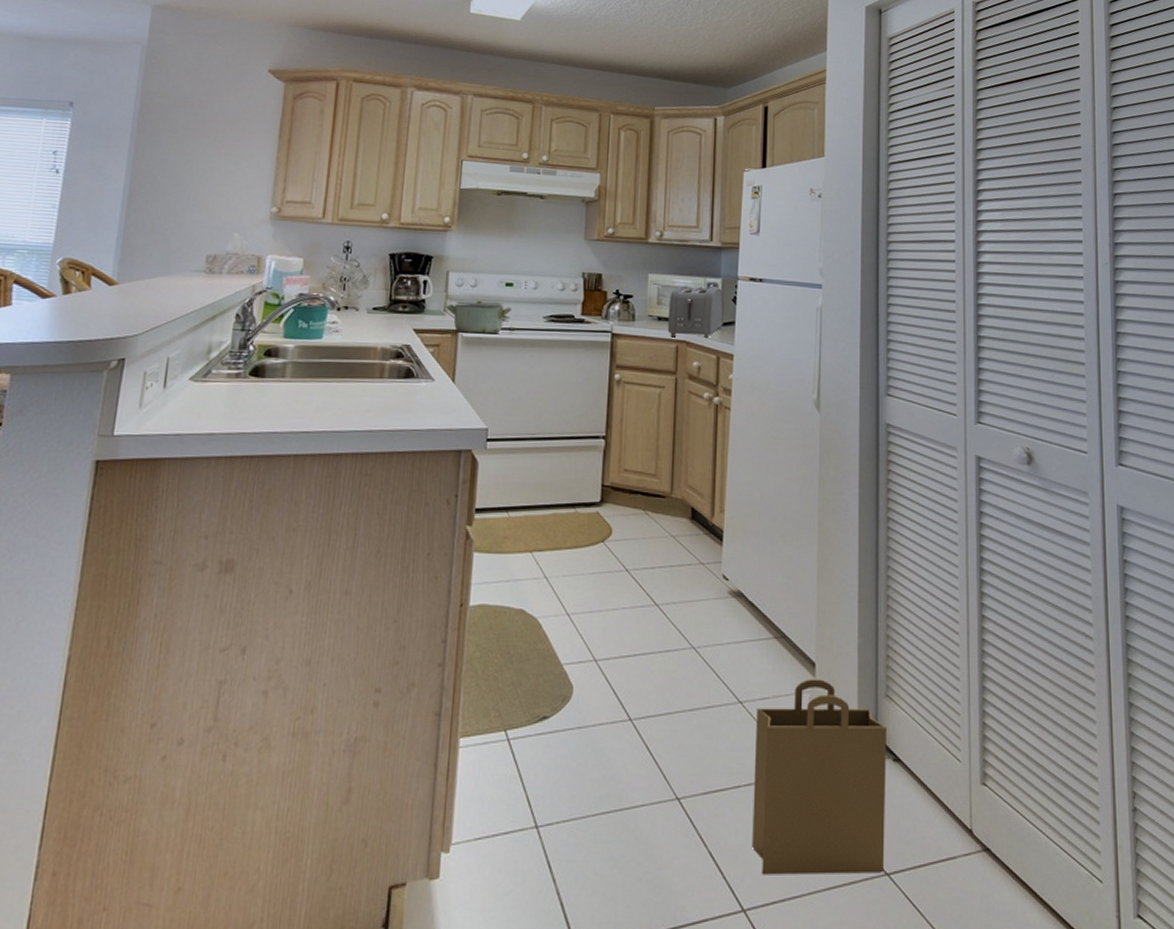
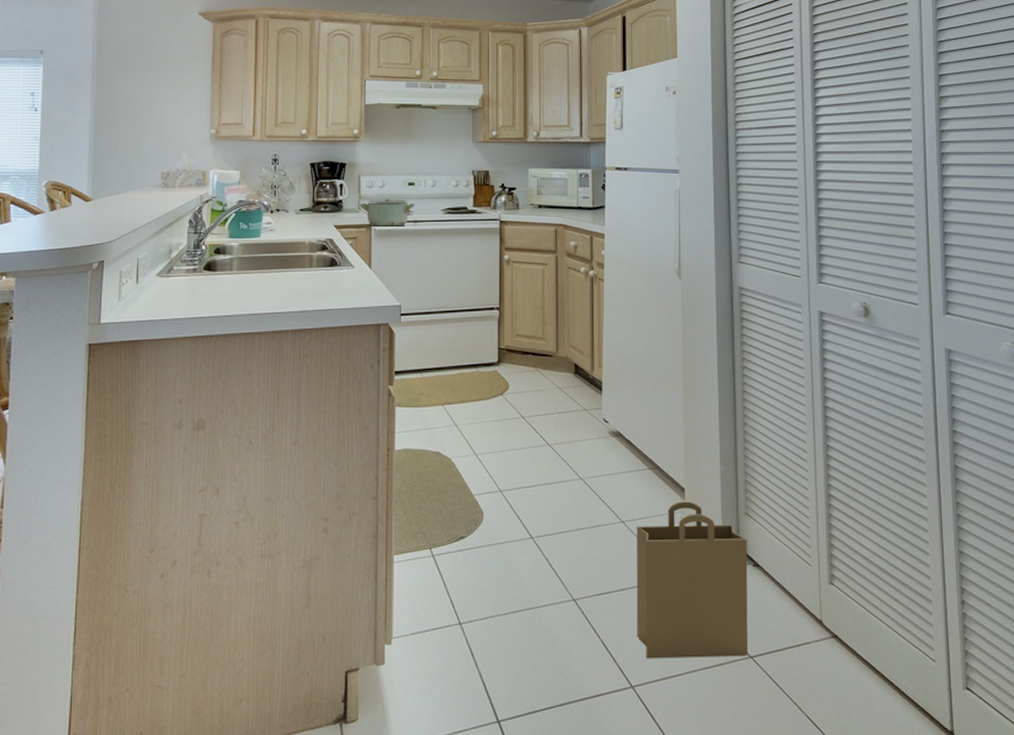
toaster: present [667,285,724,338] -> none [547,177,595,222]

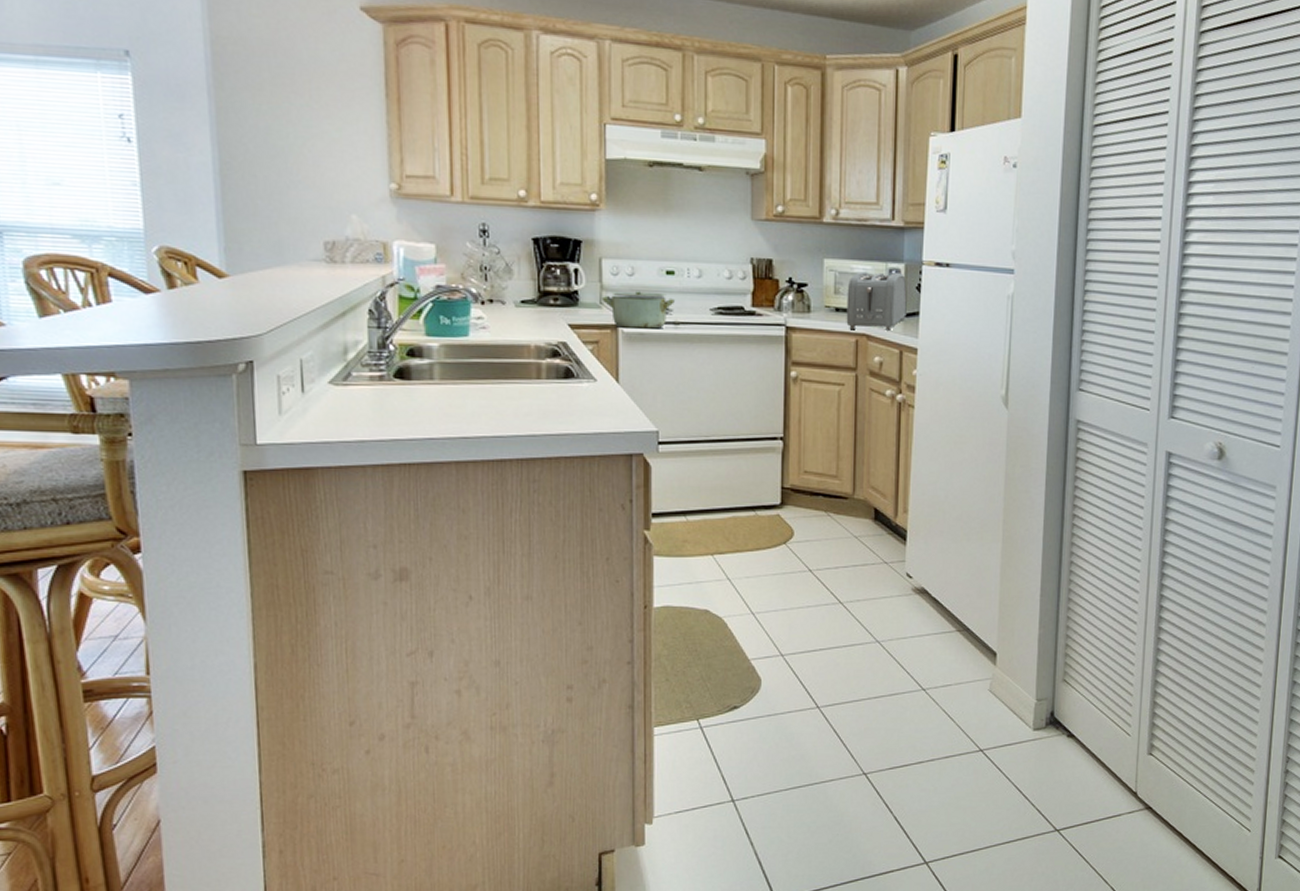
toaster: none [547,177,595,222] -> present [846,271,907,331]
shopping bag: present [636,501,749,659] -> none [934,667,1063,834]

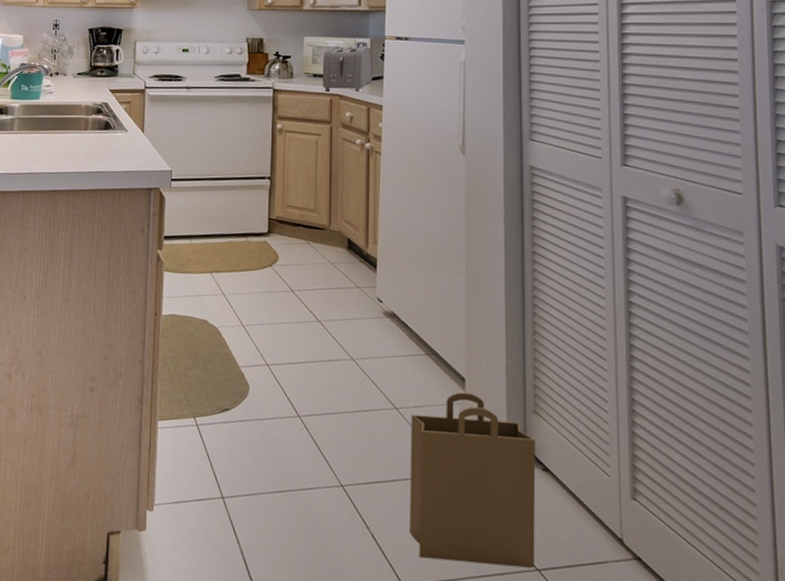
cooking pot: present [601,291,676,329] -> none [134,65,189,92]
shopping bag: none [934,667,1063,834] -> present [410,392,536,569]

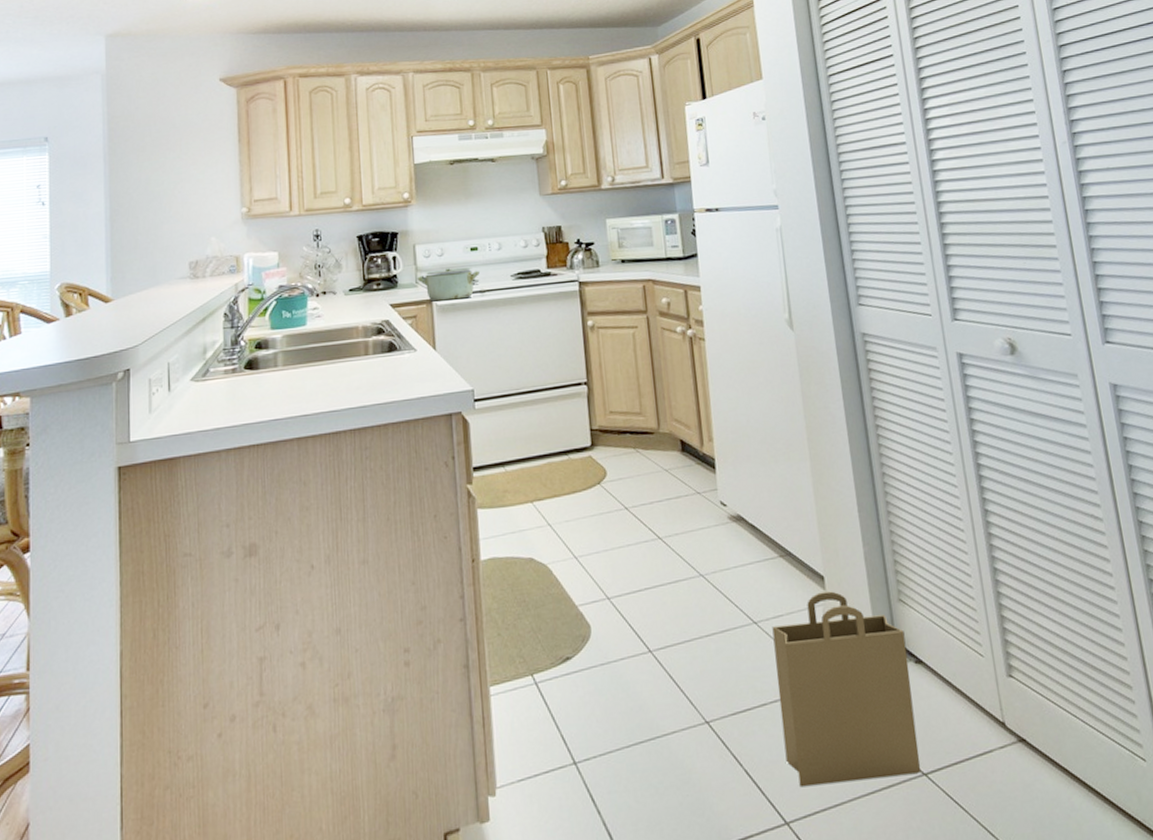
cooking pot: none [134,65,189,92] -> present [417,267,481,302]
toaster: present [322,45,373,92] -> none [629,222,686,278]

